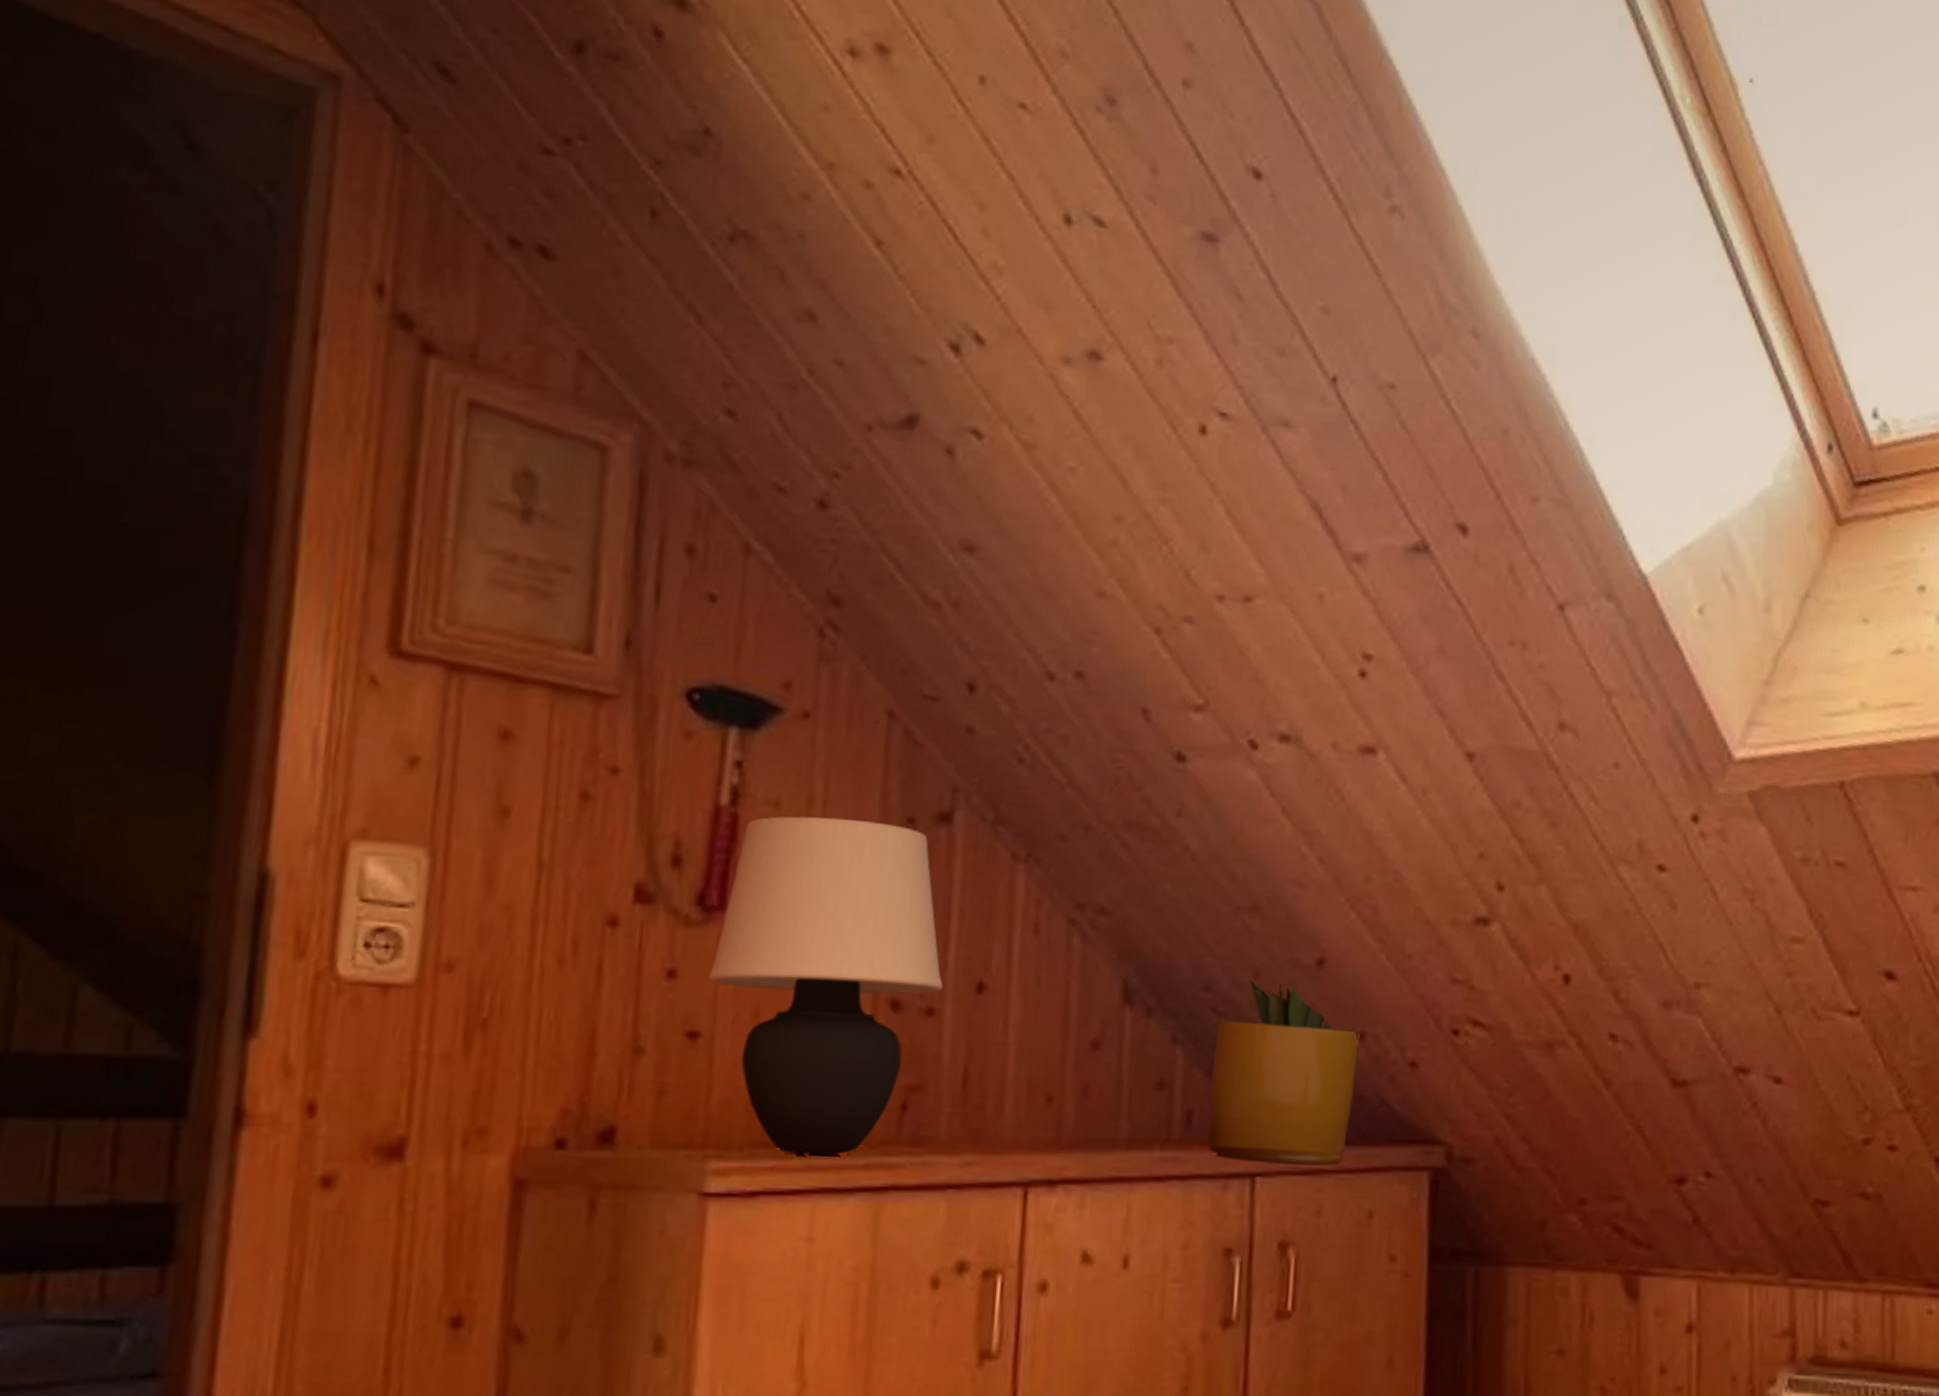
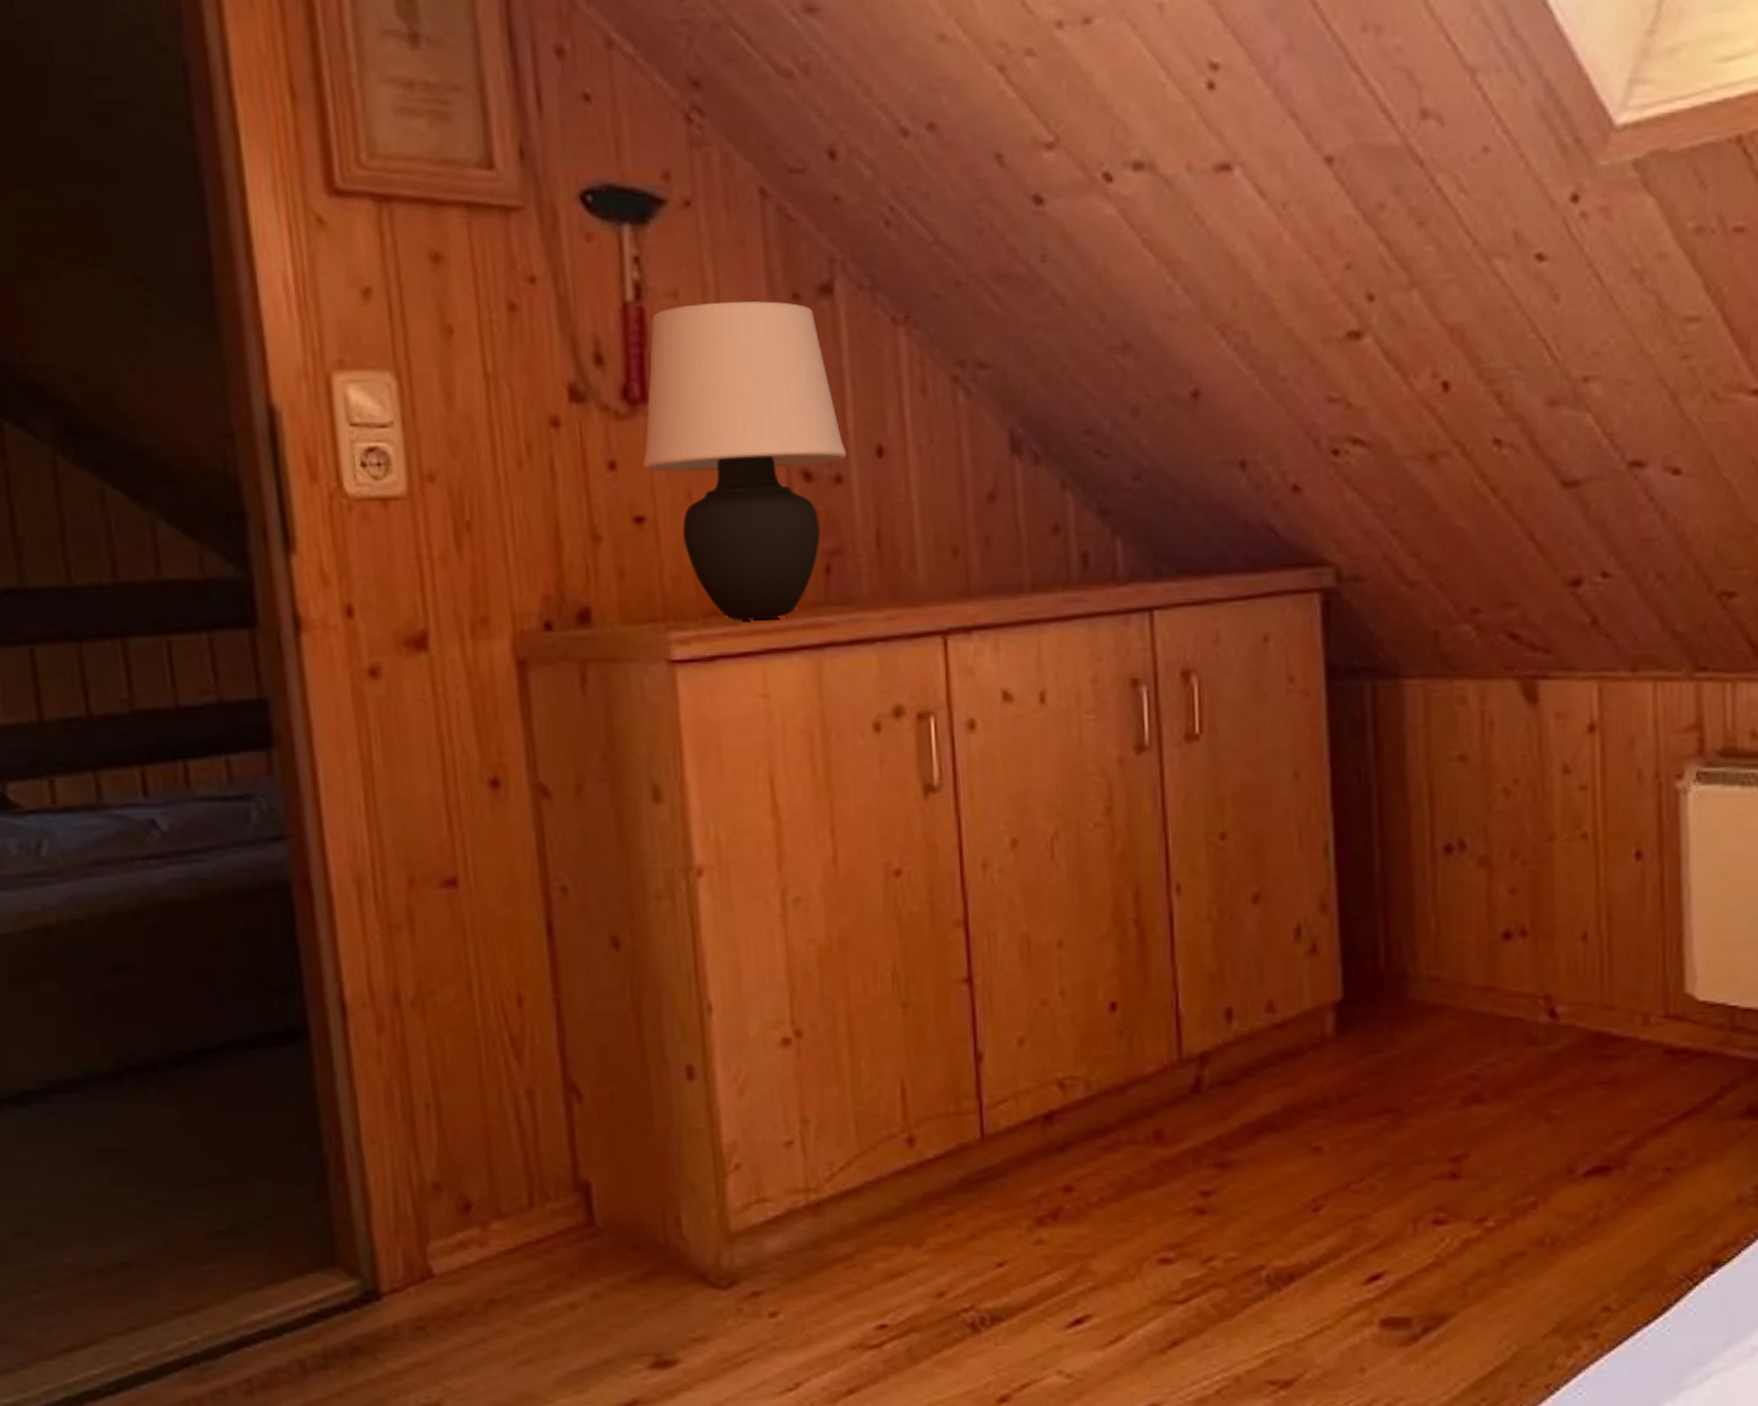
planter: present [1208,976,1360,1166] -> none [1101,415,1241,597]

